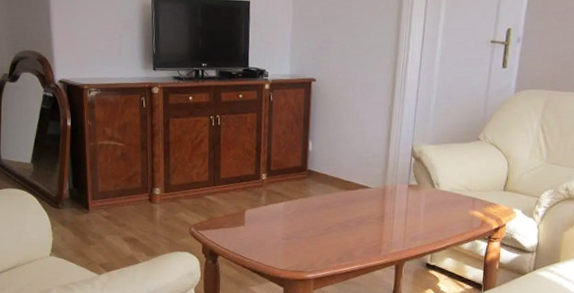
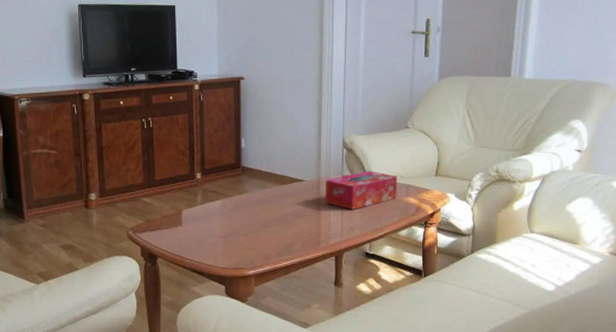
tissue box: none [389,181,465,220] -> present [324,170,398,210]

